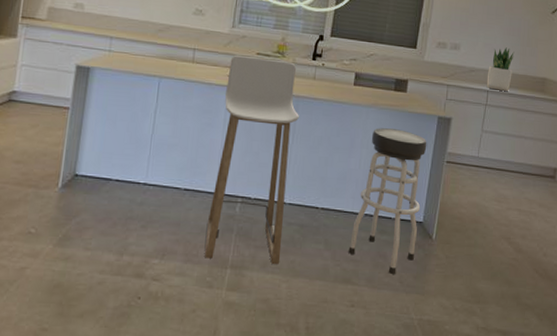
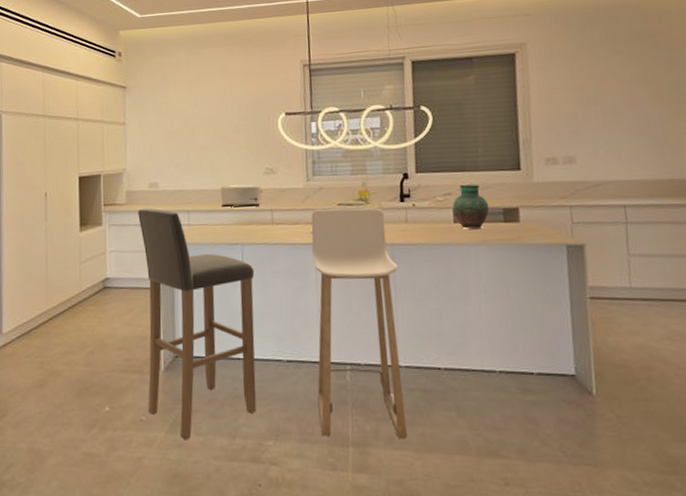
bar stool: none [38,27,168,254] -> present [138,208,257,440]
toaster: none [146,18,189,43] -> present [221,184,263,207]
bar stool: present [348,128,427,275] -> none [487,266,574,444]
vase: none [355,53,385,94] -> present [452,184,490,230]
planter: present [486,47,515,91] -> none [618,150,654,203]

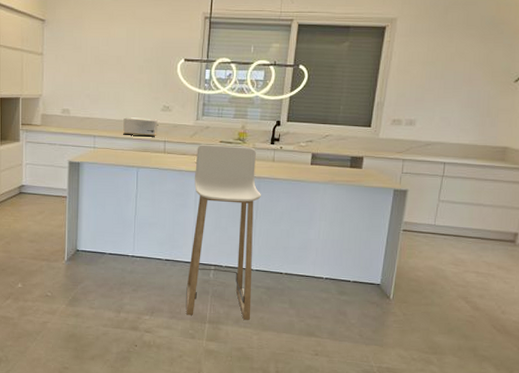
bar stool: present [138,208,257,440] -> none [51,130,146,312]
vase: present [452,184,490,230] -> none [312,134,341,172]

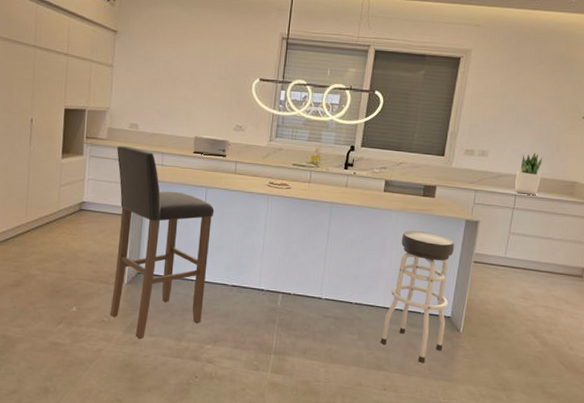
bar stool: none [51,130,146,312] -> present [110,145,215,339]
bar stool: present [186,144,261,320] -> none [251,166,333,351]
bar stool: none [311,202,383,330] -> present [380,231,455,364]
planter: none [443,119,473,162] -> present [514,153,543,195]

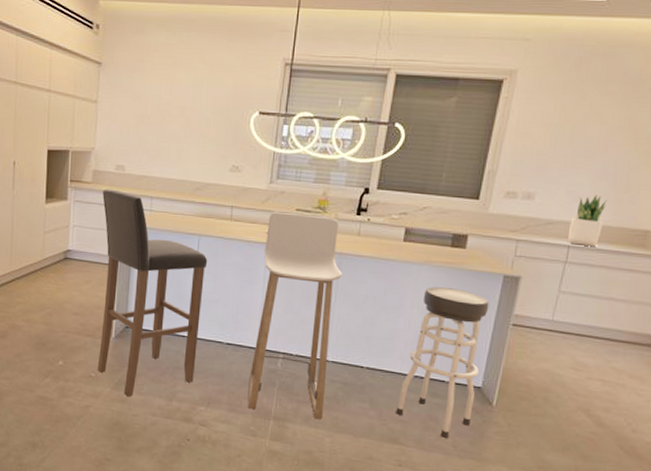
toaster: present [193,135,230,157] -> none [184,177,226,201]
bar stool: none [251,166,333,351] -> present [248,211,342,419]

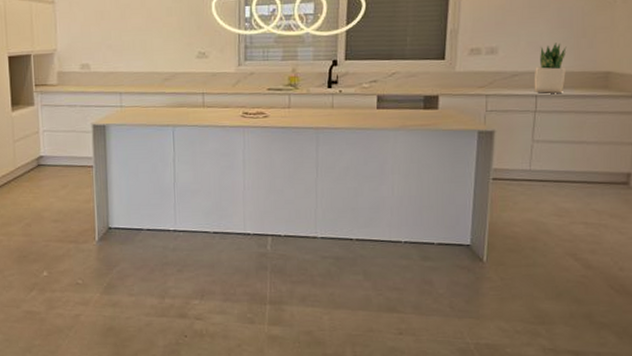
bar stool: present [97,189,208,397] -> none [70,89,185,300]
bar stool: present [248,211,342,419] -> none [241,93,321,297]
bar stool: present [396,287,489,439] -> none [390,150,468,301]

